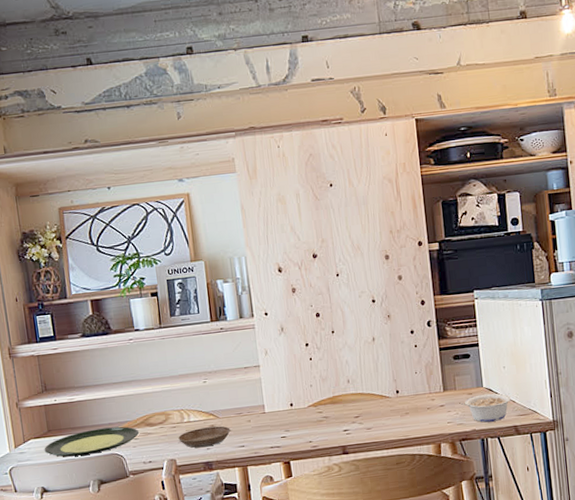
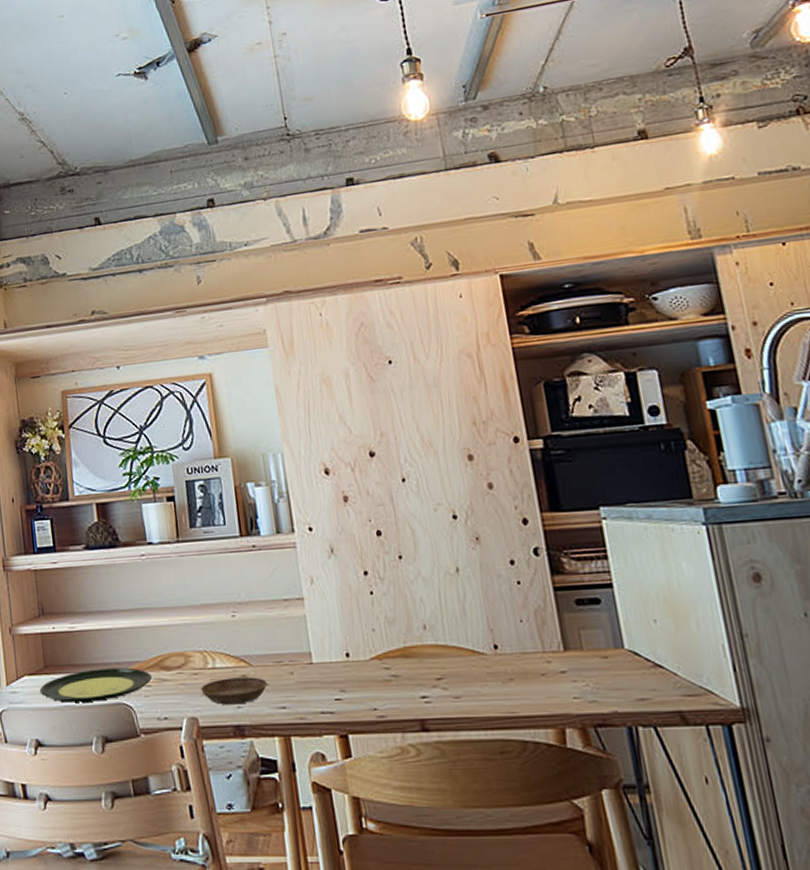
legume: present [459,393,511,423] -> none [589,658,670,702]

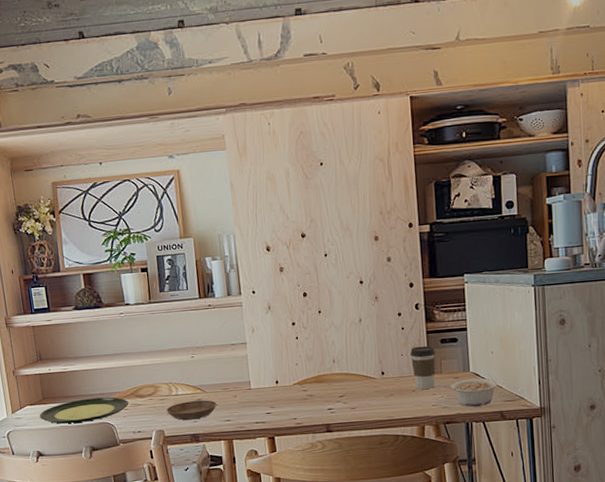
coffee cup: none [532,608,575,673] -> present [410,346,436,389]
legume: none [589,658,670,702] -> present [445,378,498,407]

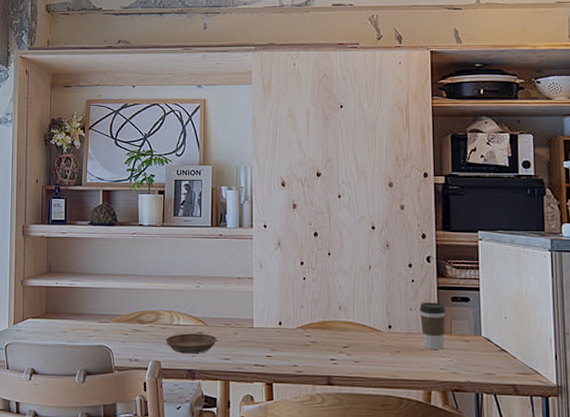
plate: present [39,397,130,424] -> none [39,318,130,343]
legume: present [445,378,498,407] -> none [454,343,511,376]

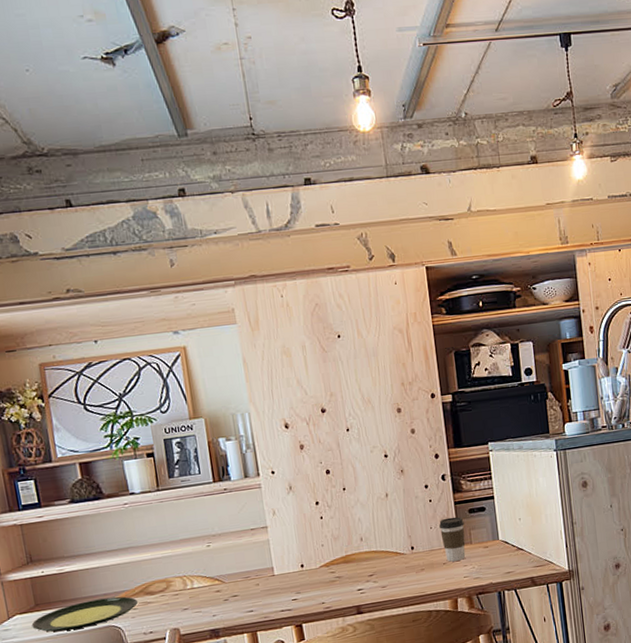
plate: none [39,318,130,343] -> present [31,596,139,632]
saucer: present [166,333,217,354] -> none [181,591,238,616]

